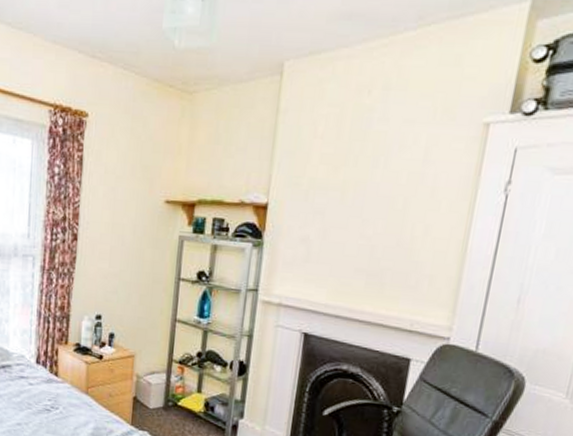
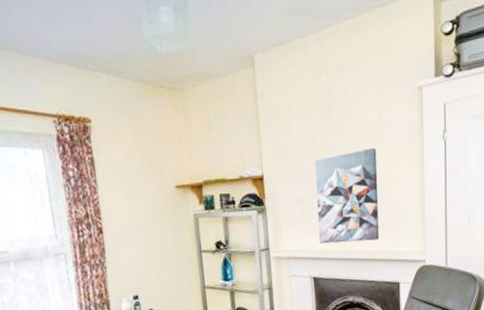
wall art: none [319,190,414,303] -> present [315,148,380,244]

